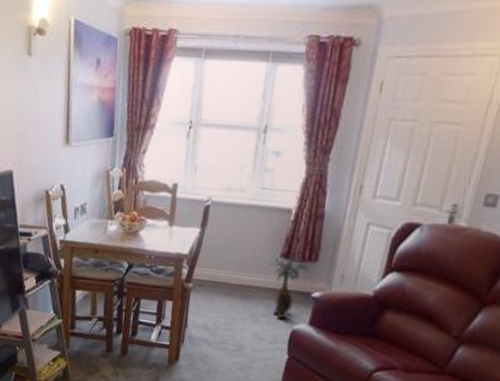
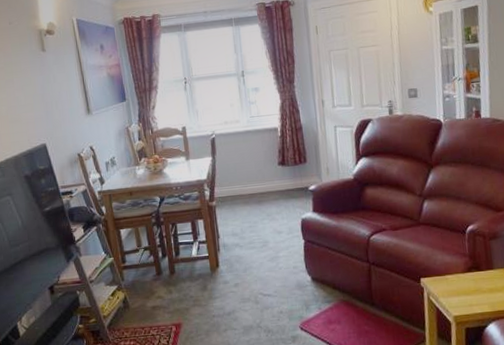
decorative plant: present [269,254,310,320] -> none [271,163,303,213]

